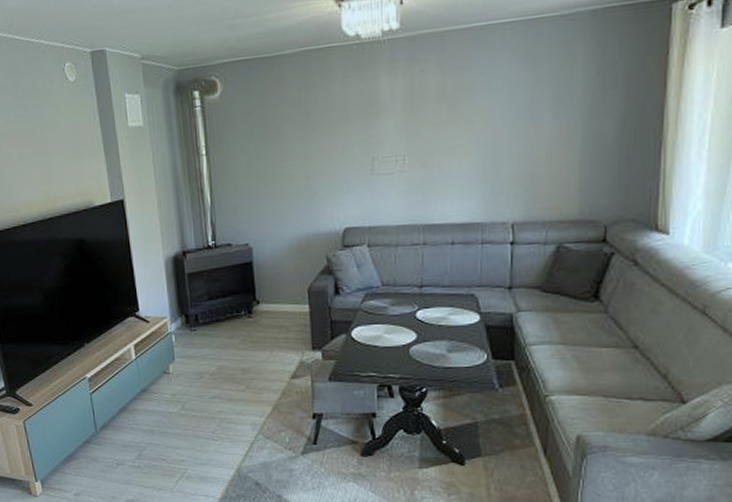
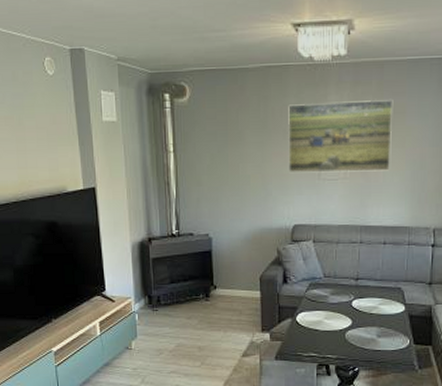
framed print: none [333,76,458,169] -> present [287,99,393,173]

